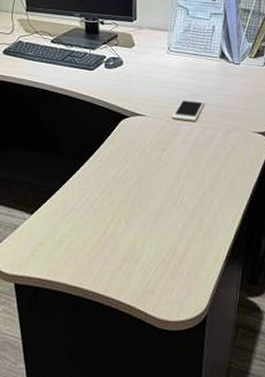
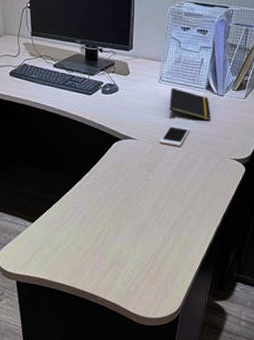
notepad: none [180,58,227,92] -> present [169,87,211,121]

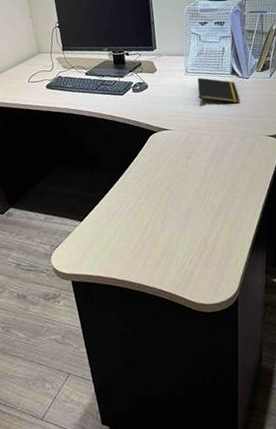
cell phone: present [160,125,190,146] -> none [193,112,222,131]

